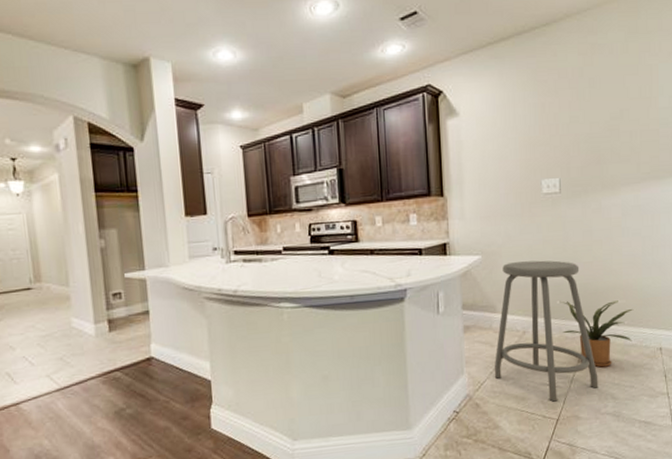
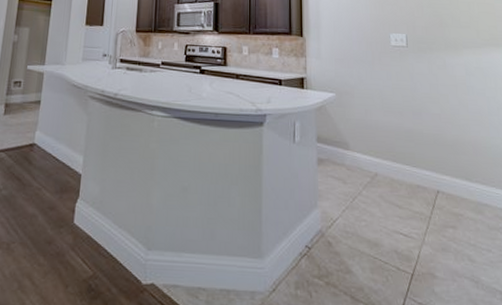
bar stool: present [494,260,599,402] -> none [346,104,454,254]
house plant: present [559,300,633,368] -> none [410,147,486,224]

